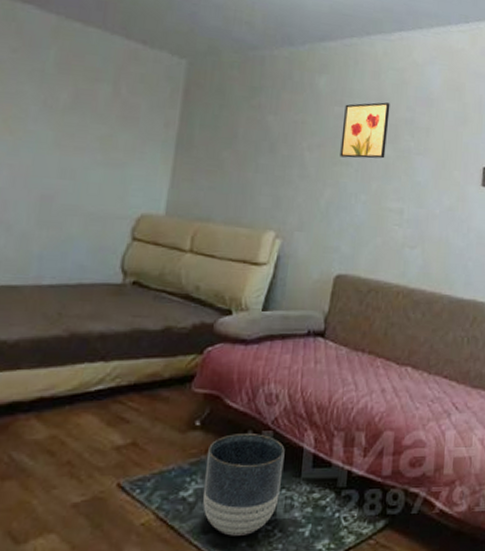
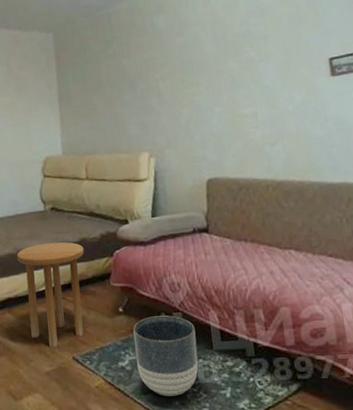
side table: none [63,327,167,470] -> present [17,241,85,348]
wall art: present [340,102,390,159] -> none [185,23,230,80]

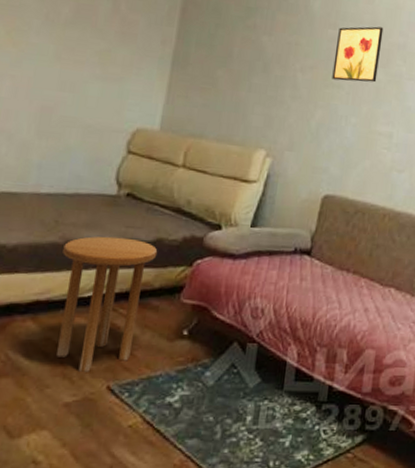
planter: present [133,315,198,396] -> none [188,345,269,442]
wall art: none [185,23,230,80] -> present [332,26,384,83]

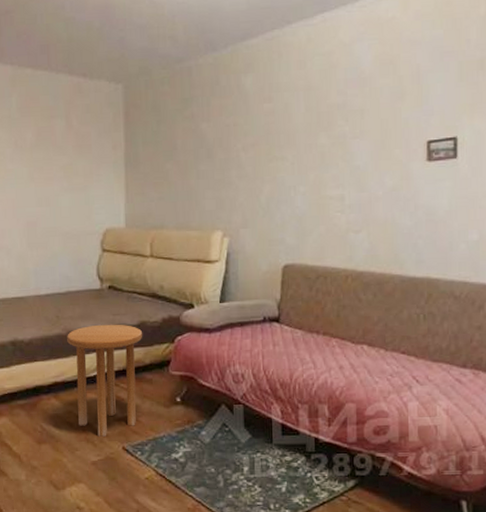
wall art: present [332,26,384,83] -> none [273,90,320,153]

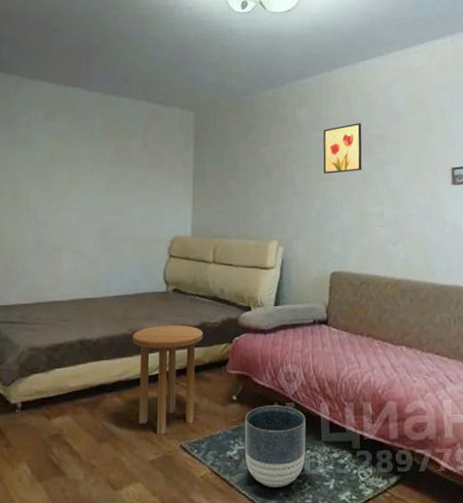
planter: none [190,407,256,489] -> present [244,405,306,487]
wall art: none [273,90,320,153] -> present [323,123,362,174]

